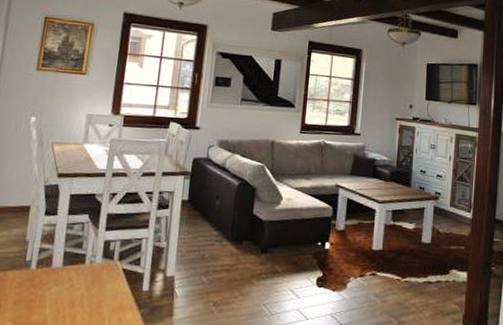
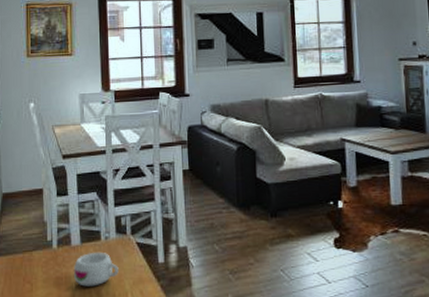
mug: none [48,275,100,312] -> present [73,252,119,287]

